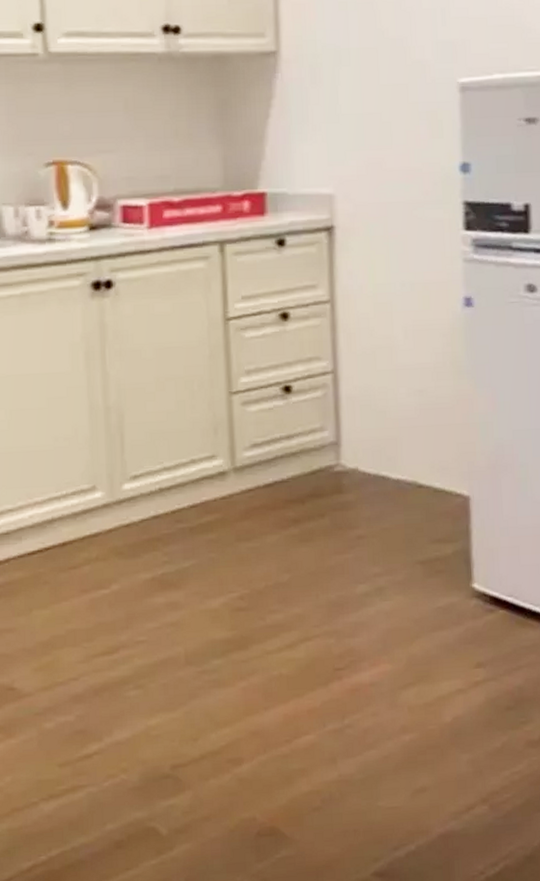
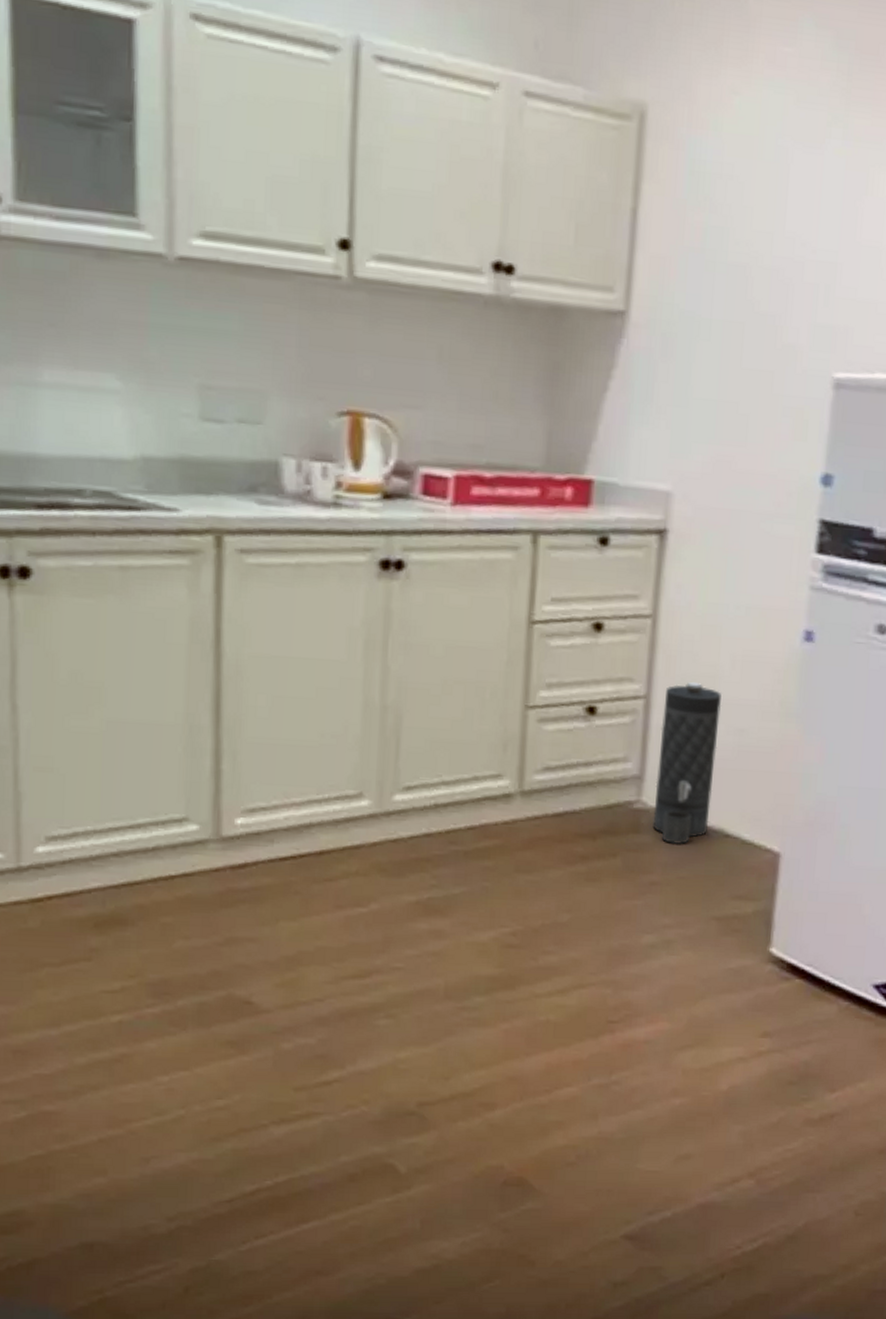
canister: none [349,353,403,500] -> present [652,681,722,845]

